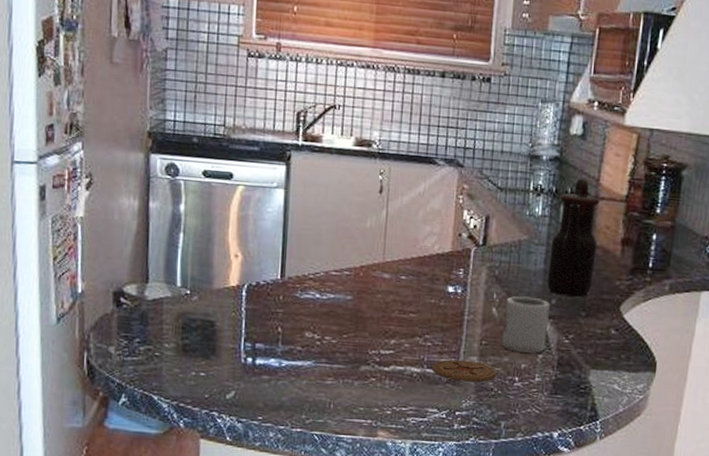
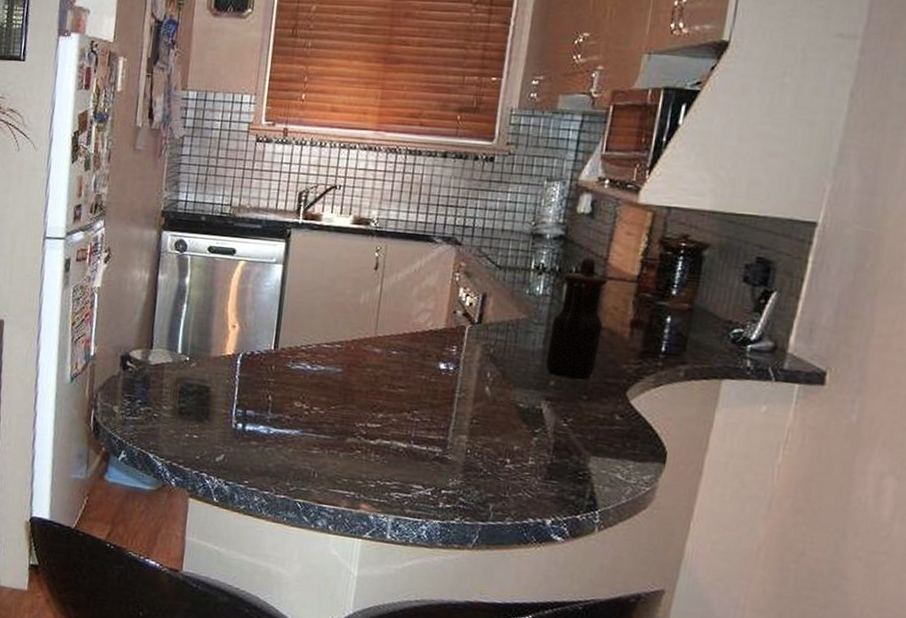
coaster: present [432,360,497,383] -> none [419,436,487,462]
cup: present [501,296,551,353] -> none [493,376,549,436]

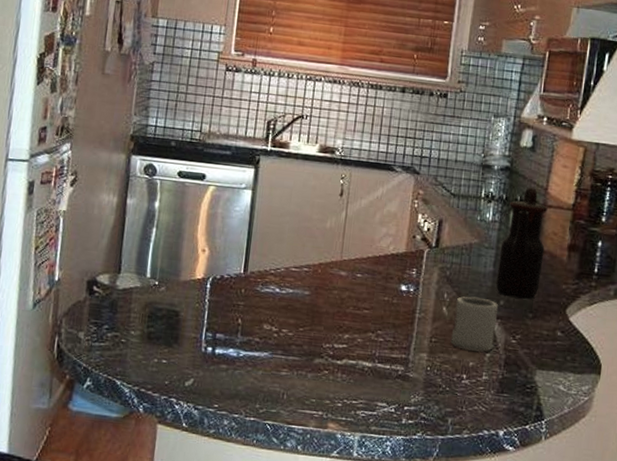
cup: none [493,376,549,436] -> present [450,296,499,352]

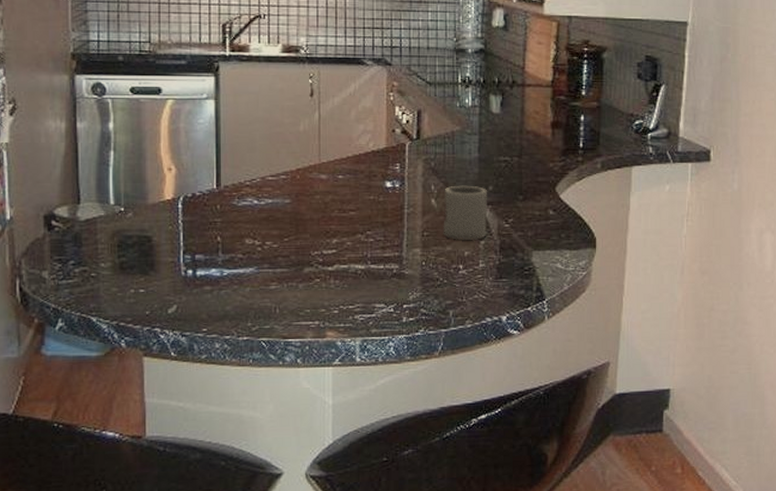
teapot: present [495,187,548,299] -> none [482,68,528,182]

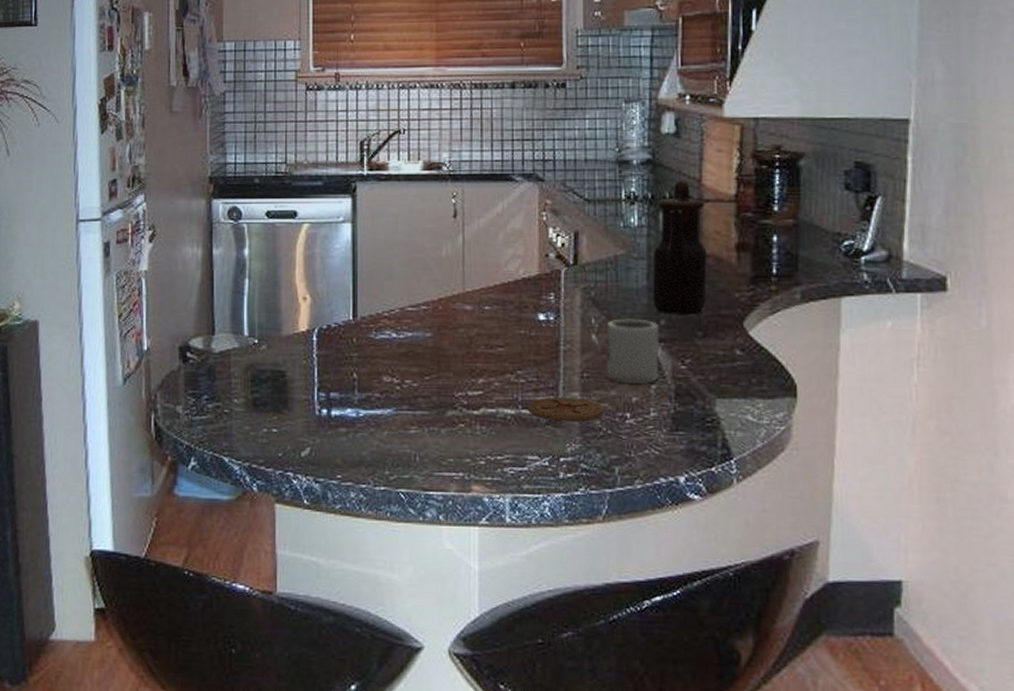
coaster: none [376,254,440,274] -> present [528,397,603,422]
teapot: none [482,68,528,182] -> present [652,180,707,315]

